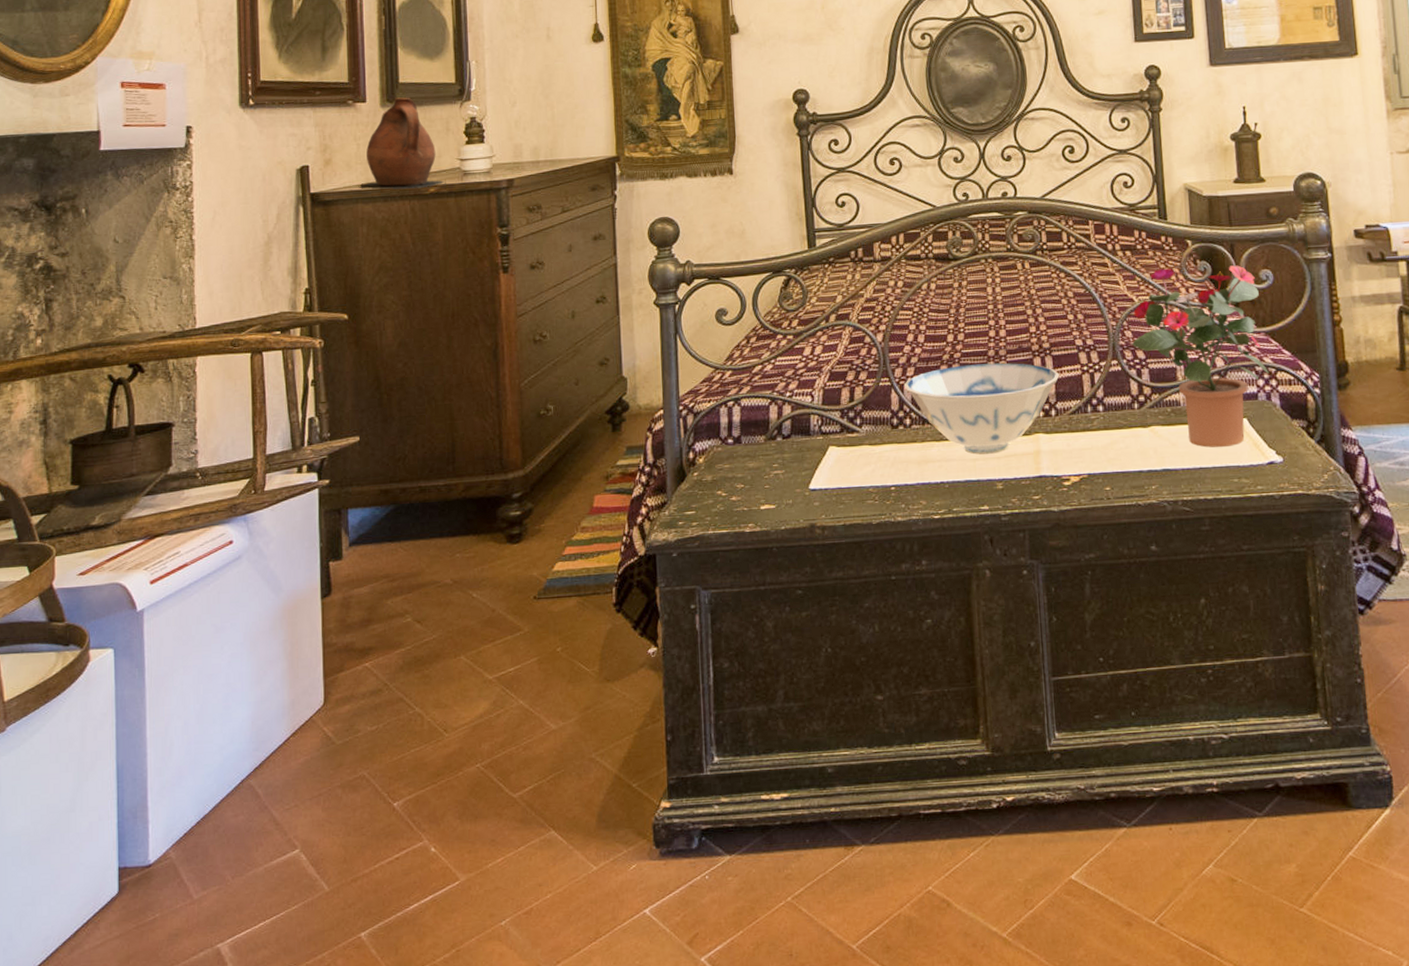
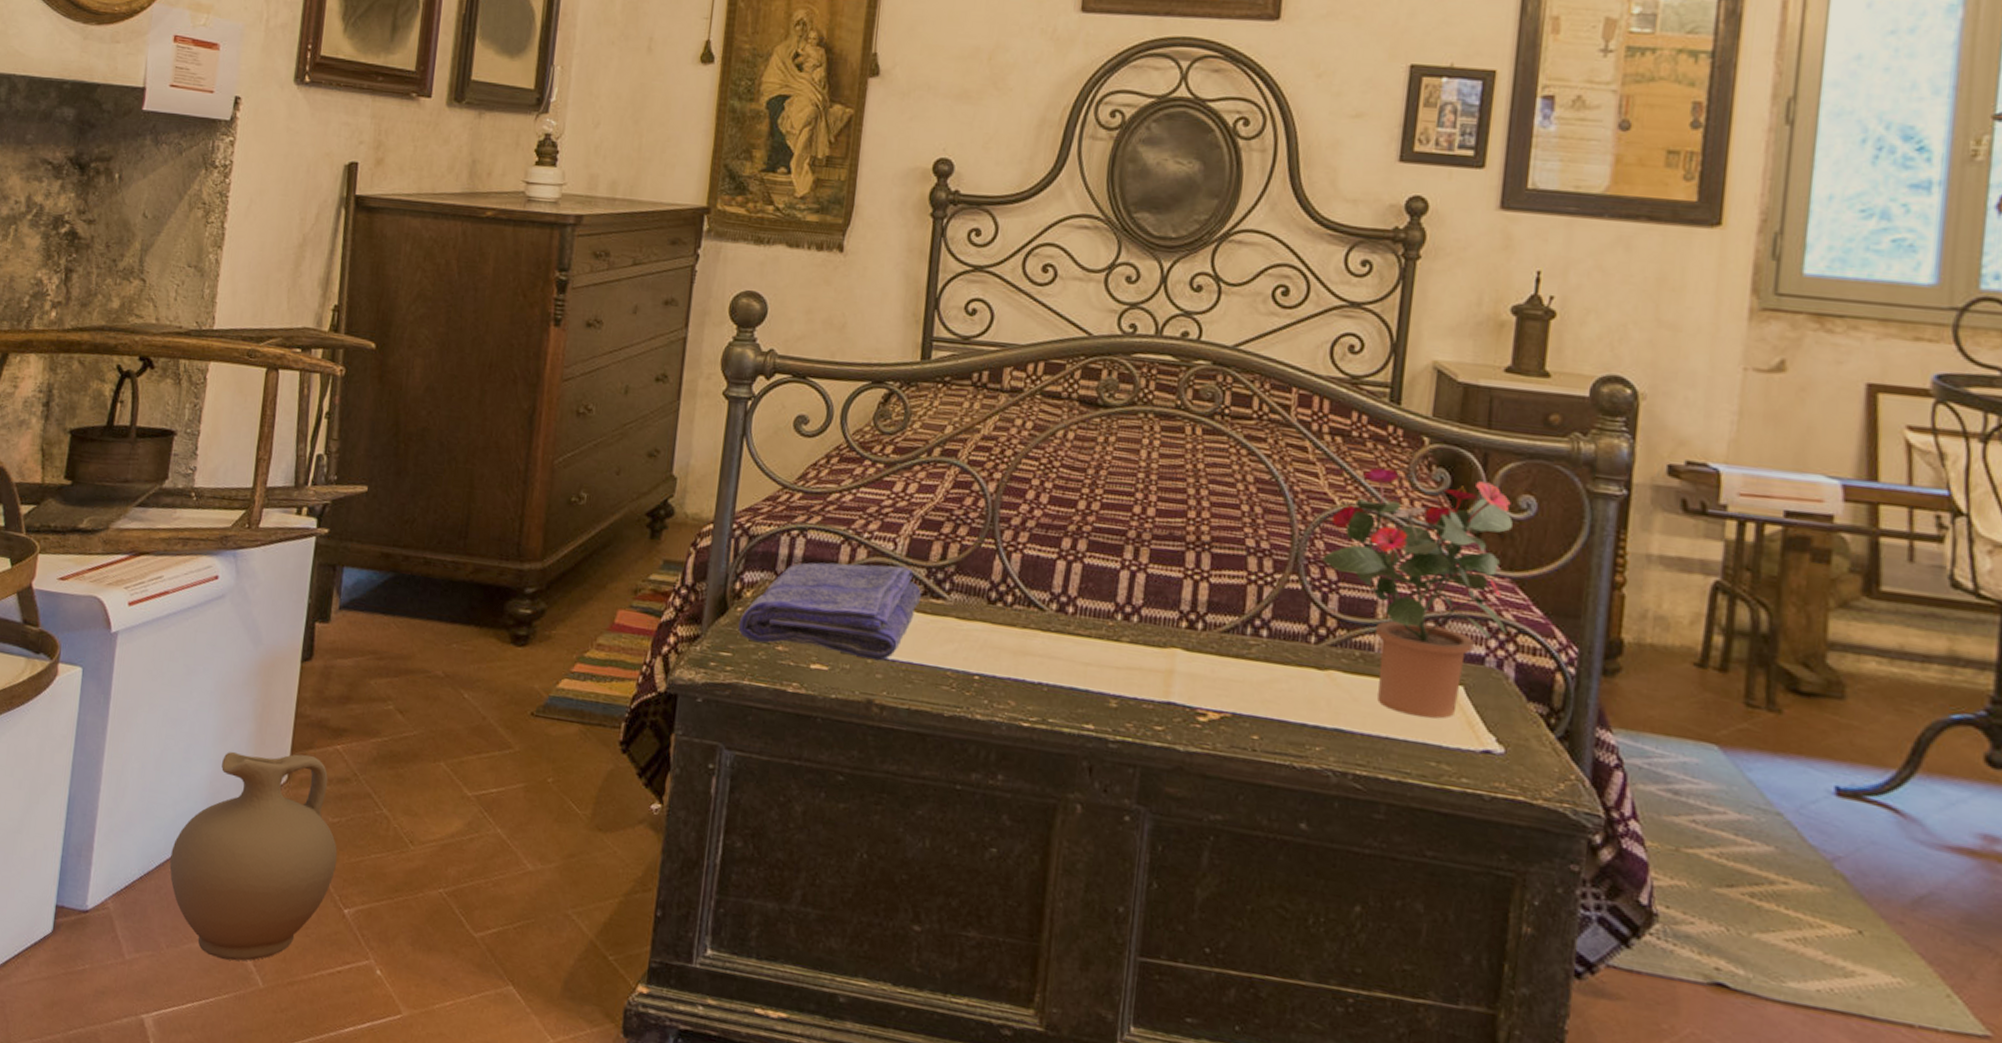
ceramic jug: none [224,677,380,875] -> present [169,751,338,961]
ceramic pitcher: present [358,97,446,190] -> none [408,97,506,210]
towel: none [697,413,840,498] -> present [738,562,922,660]
ceramic bowl: present [903,362,1060,455] -> none [1012,541,1217,662]

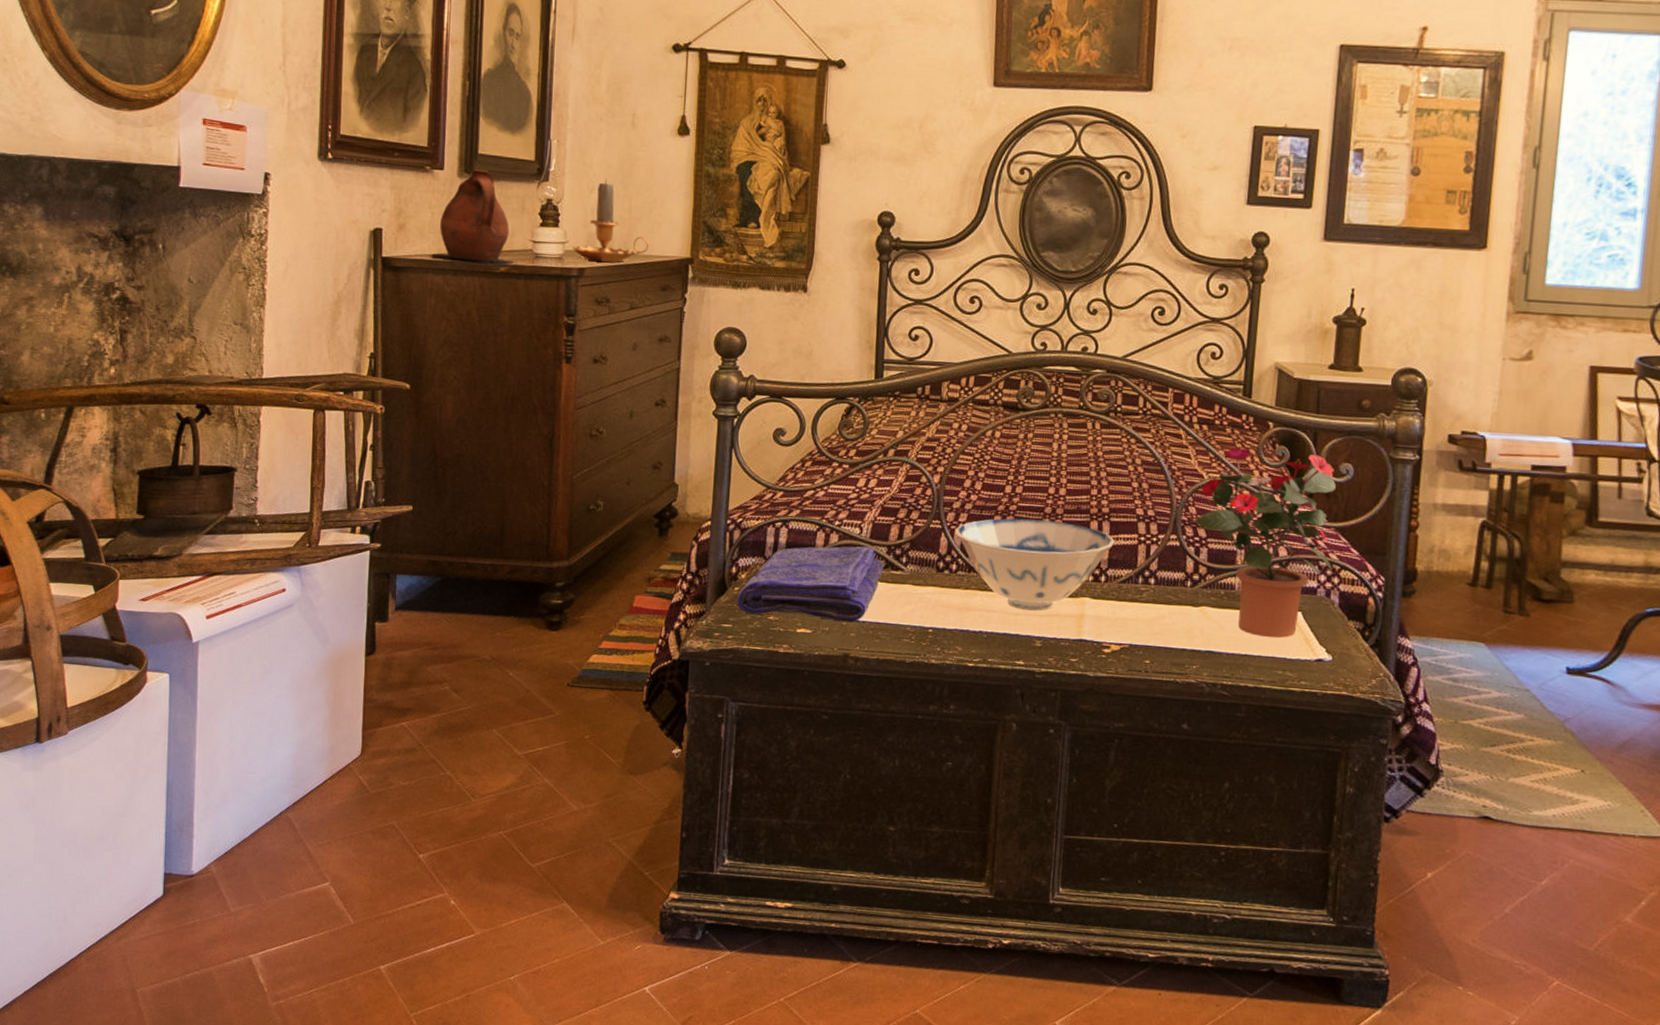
ceramic jug: present [169,751,338,961] -> none [263,732,410,904]
ceramic pitcher: none [408,97,506,210] -> present [429,169,517,267]
candlestick: none [570,112,659,210] -> present [572,179,649,263]
ceramic bowl: none [1012,541,1217,662] -> present [954,518,1115,611]

